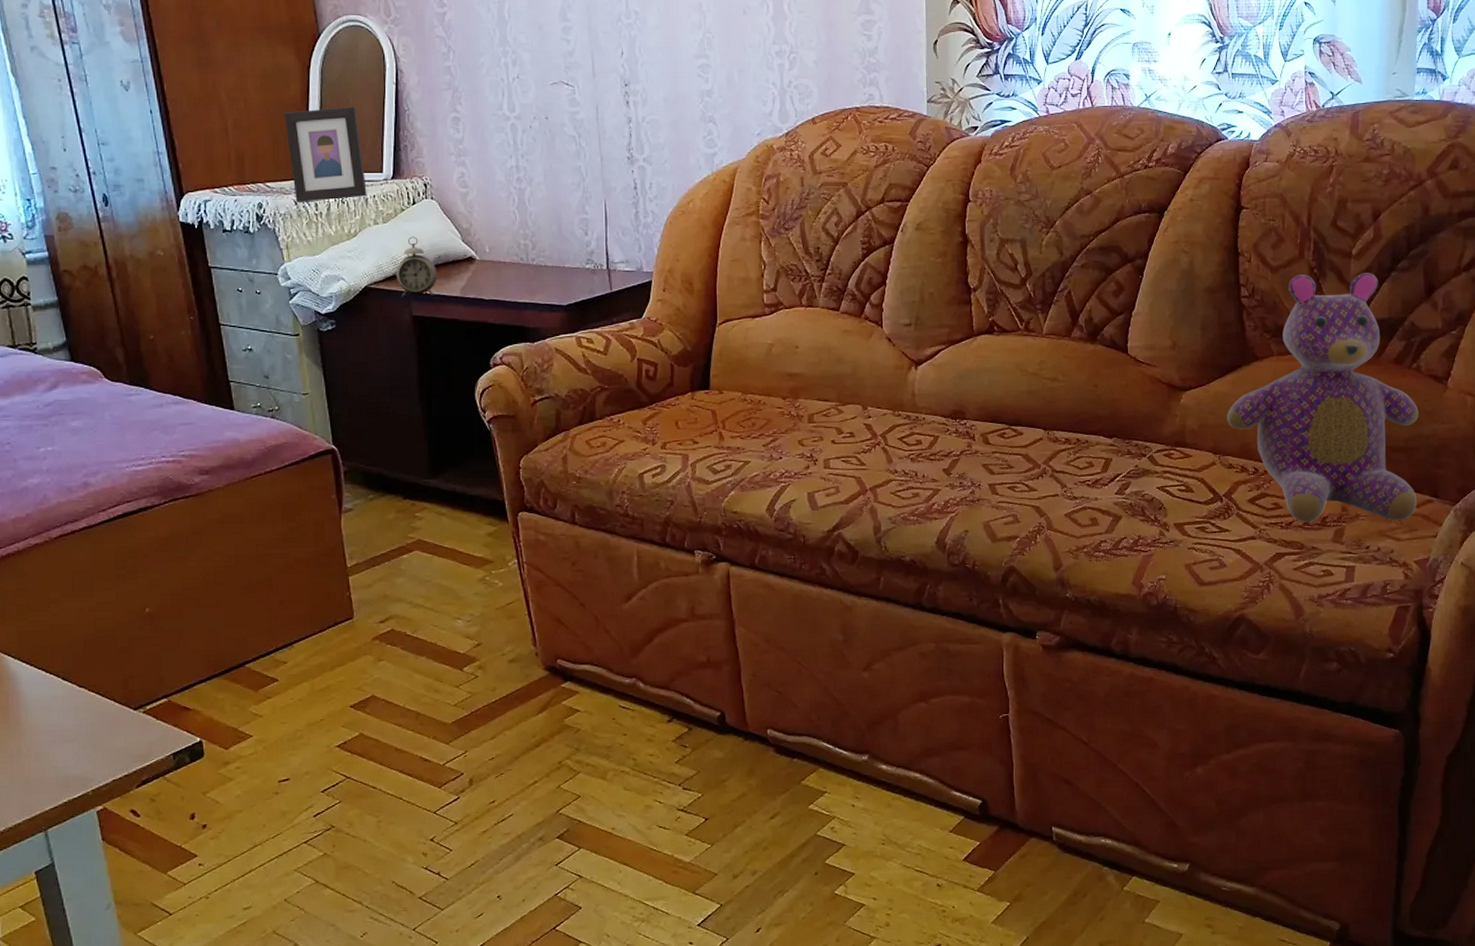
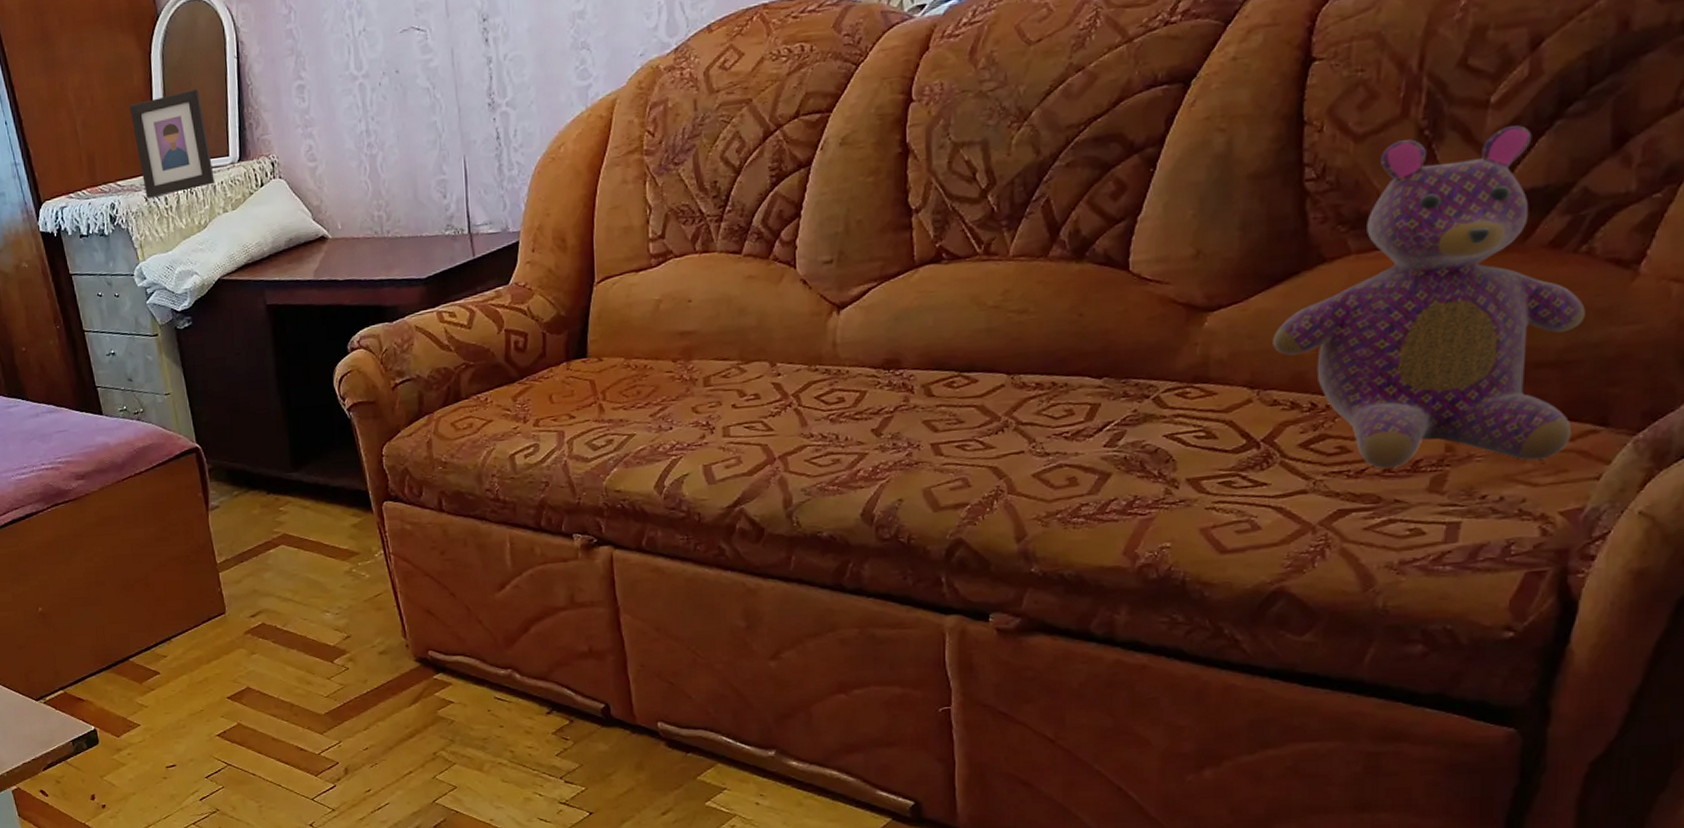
alarm clock: present [396,236,438,298] -> none [248,220,290,287]

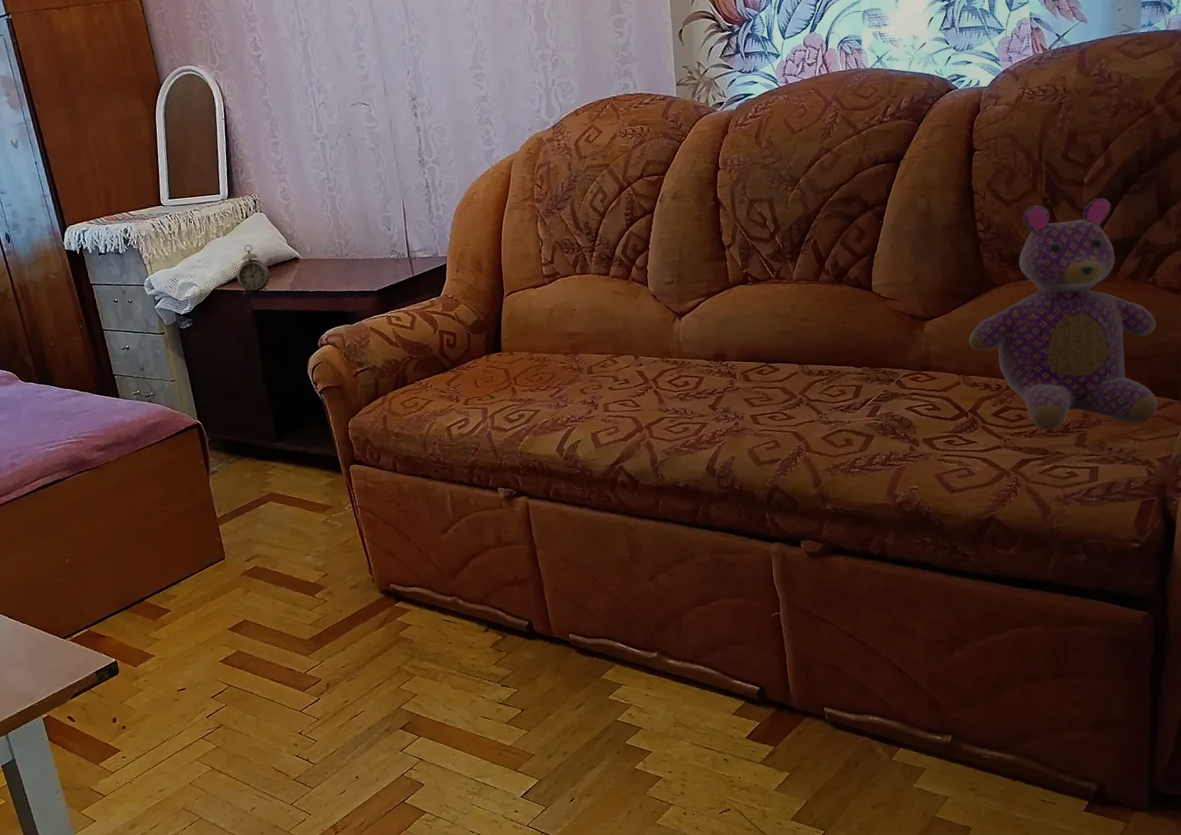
picture frame: present [129,88,215,198] -> none [138,141,209,225]
alarm clock: none [248,220,290,287] -> present [237,244,270,296]

